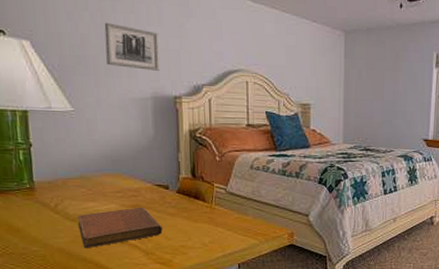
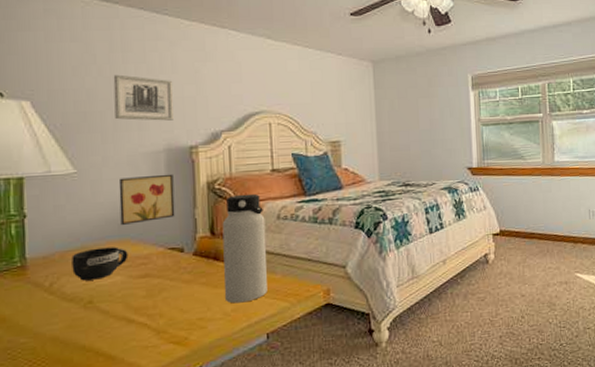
mug: none [72,178,121,205] -> present [72,247,129,281]
notebook: present [78,207,163,249] -> none [77,276,177,334]
wall art: none [111,119,161,161] -> present [118,173,175,225]
water bottle: none [202,144,241,237] -> present [222,193,267,304]

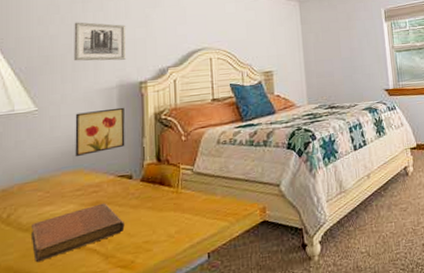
mug: present [72,247,129,281] -> none [29,177,81,211]
notebook: none [77,276,177,334] -> present [32,203,125,263]
water bottle: present [222,193,267,304] -> none [167,121,208,226]

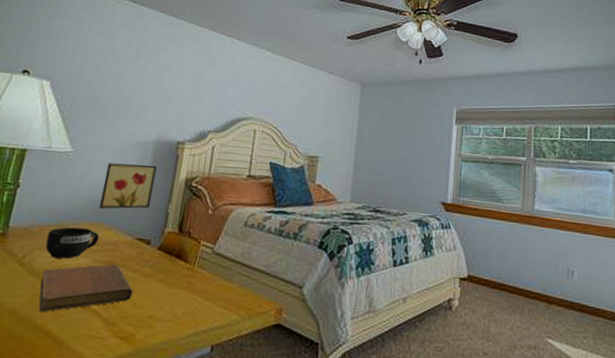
mug: none [29,177,81,211] -> present [45,227,100,259]
wall art: present [74,22,127,61] -> none [118,67,176,115]

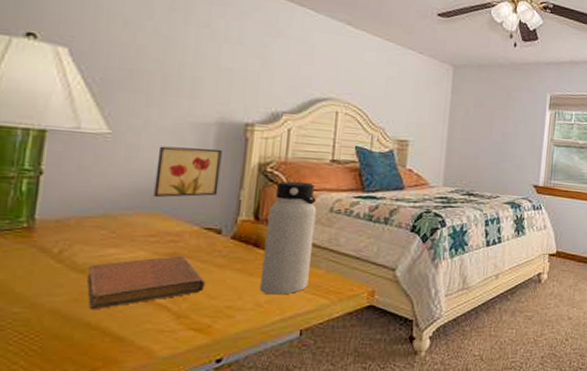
mug: present [45,227,100,259] -> none [88,218,158,252]
water bottle: none [178,195,233,308] -> present [259,181,317,295]

